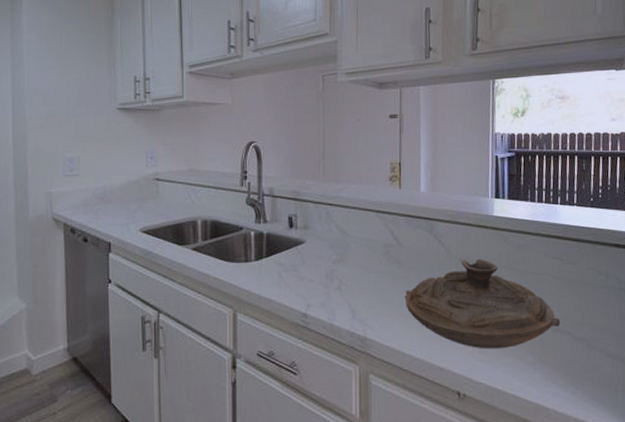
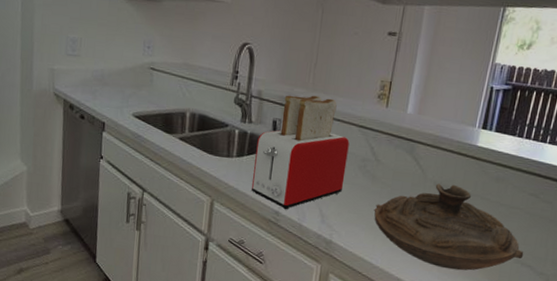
toaster: none [275,186,370,309] -> present [252,95,350,209]

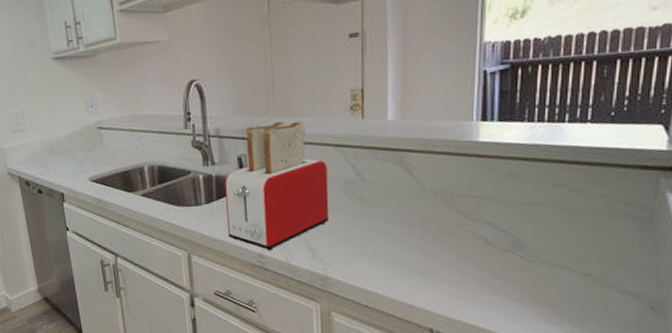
decorative bowl: present [374,183,524,271] -> none [369,190,559,287]

